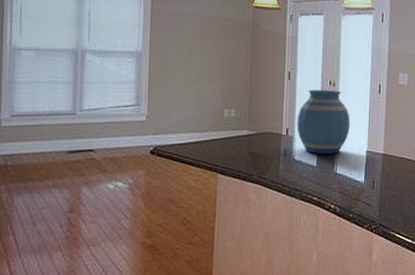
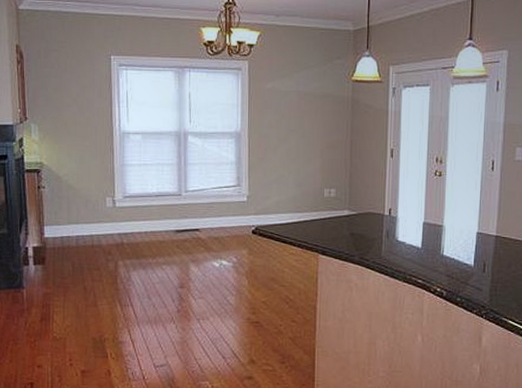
vase: present [297,90,350,154] -> none [400,167,459,235]

